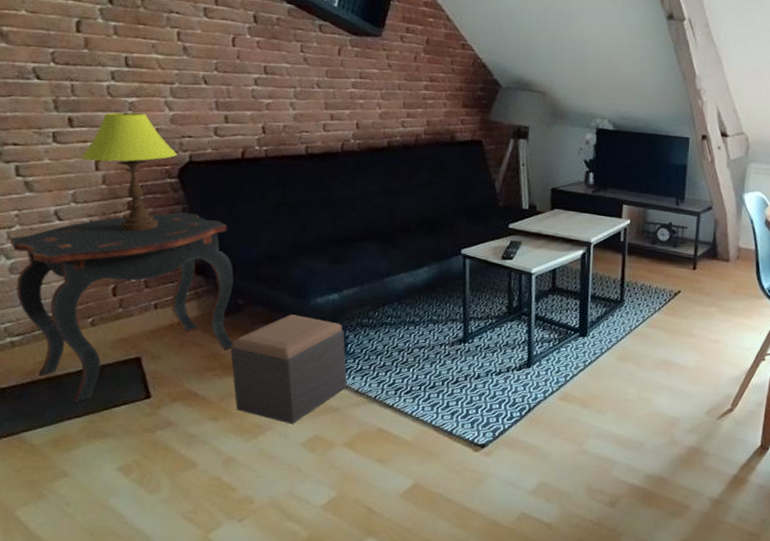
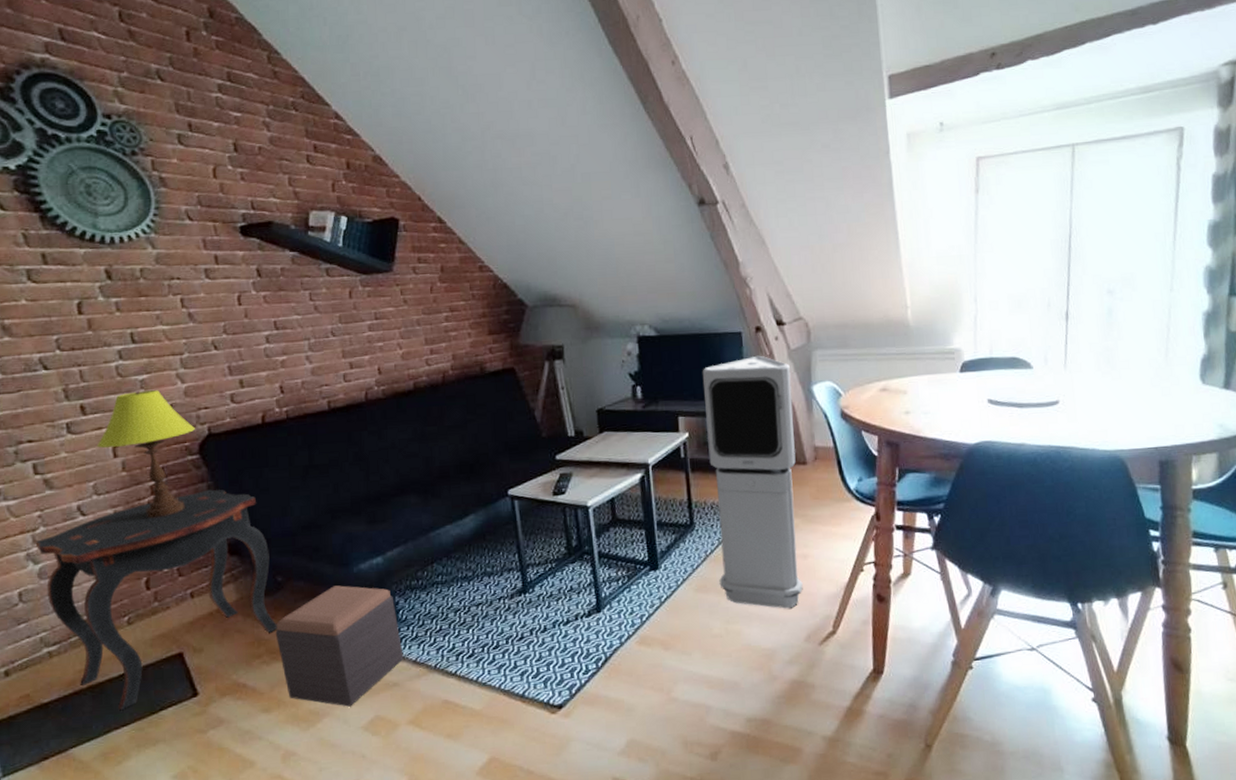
air purifier: none [638,160,727,385] -> present [702,355,803,609]

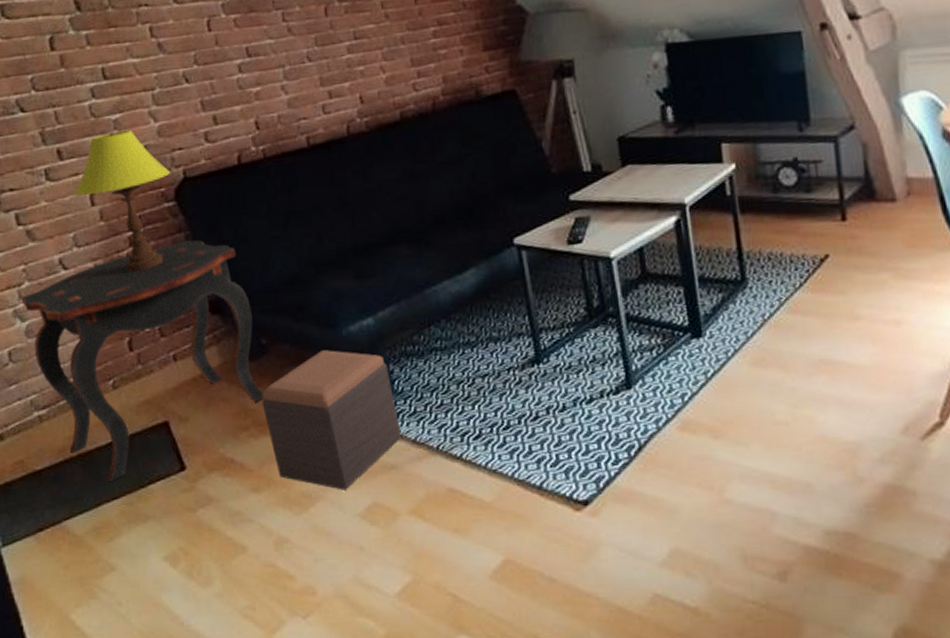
air purifier: present [702,355,803,609] -> none [750,60,897,391]

